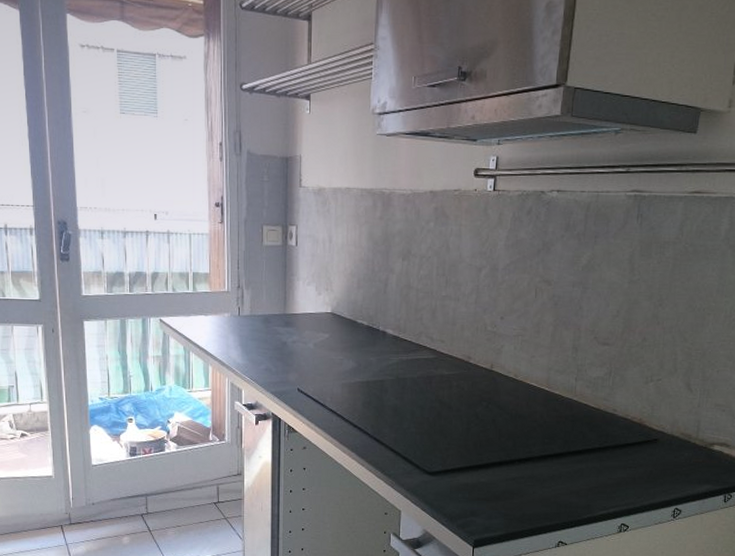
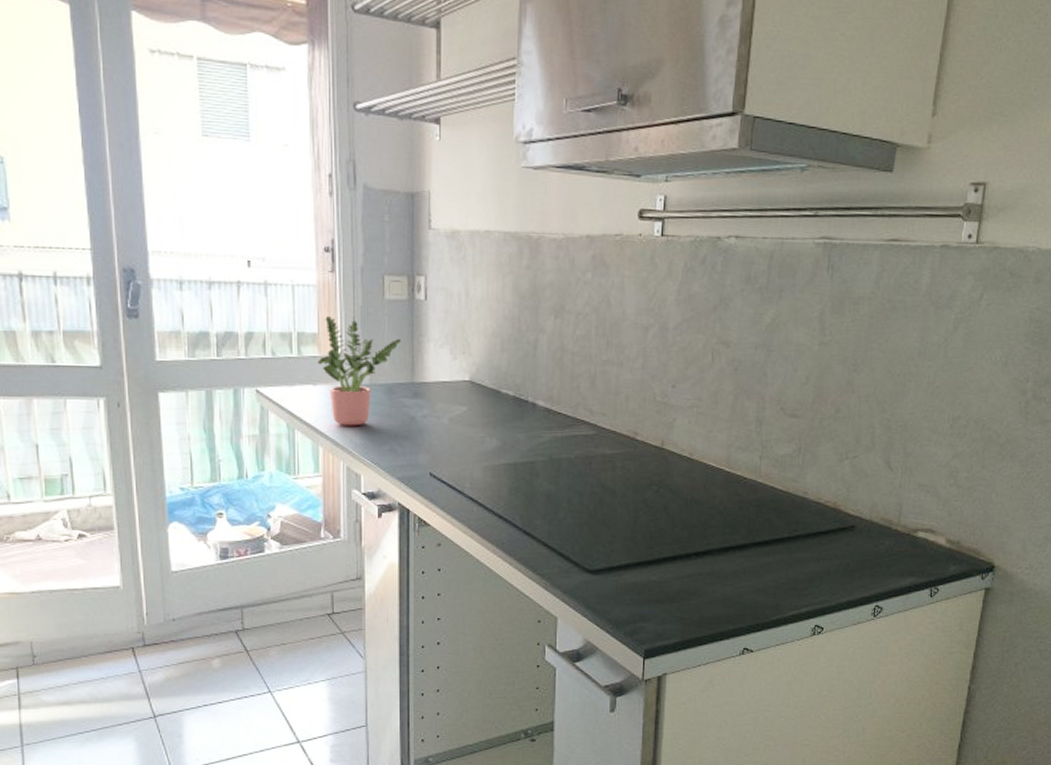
potted plant: none [209,260,276,350] -> present [318,317,400,426]

